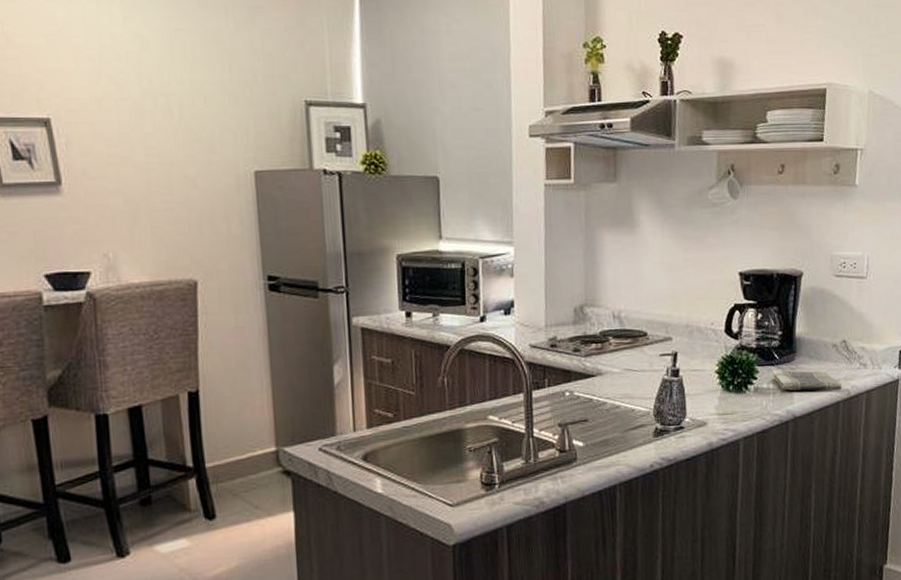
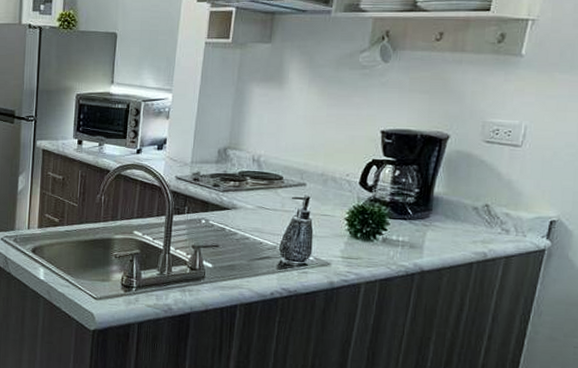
dish towel: present [772,369,841,391] -> none [403,223,477,252]

